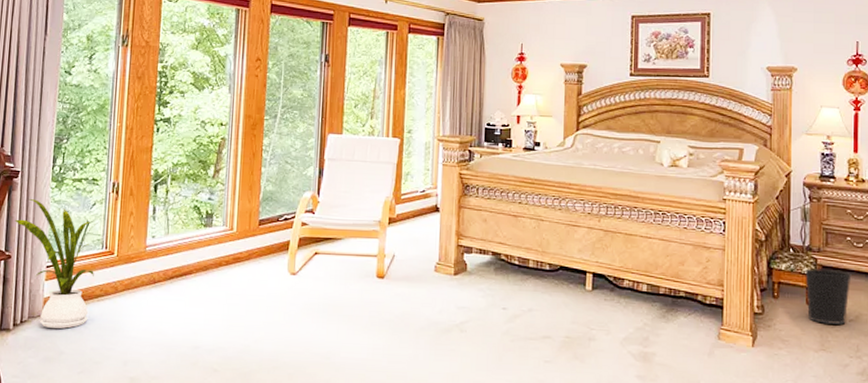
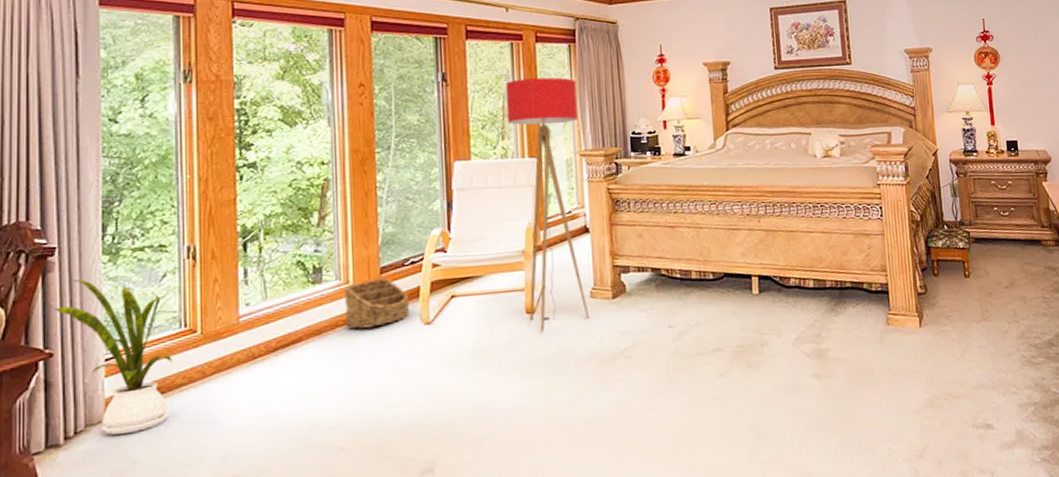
basket: none [228,228,280,271] -> present [343,277,409,329]
floor lamp: none [376,65,441,296] -> present [505,77,590,331]
wastebasket: present [805,268,852,325] -> none [960,241,1002,294]

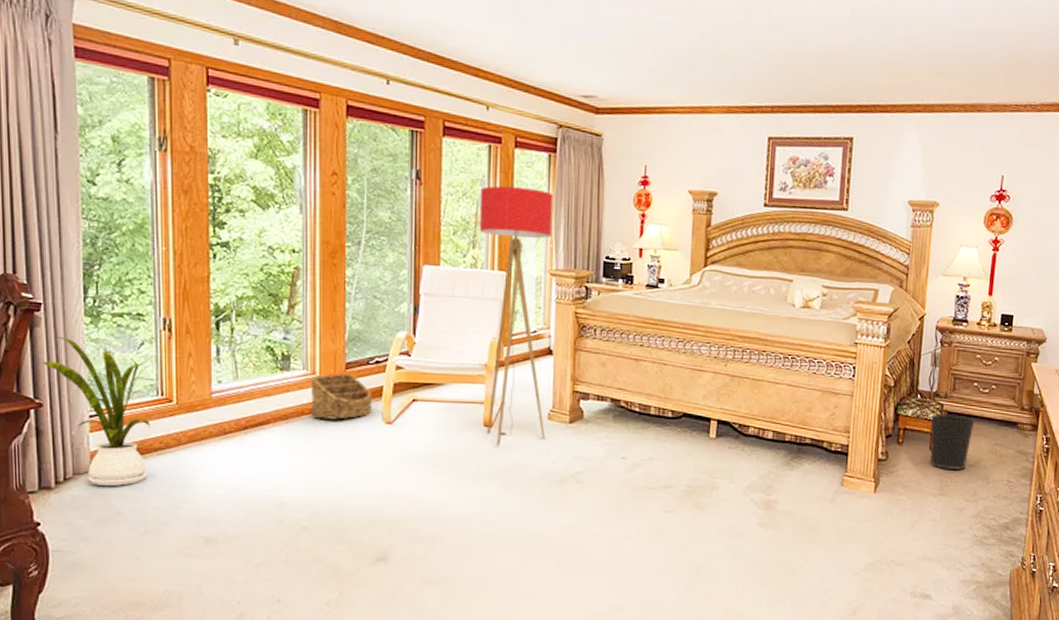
wastebasket: none [960,241,1002,294] -> present [930,414,975,470]

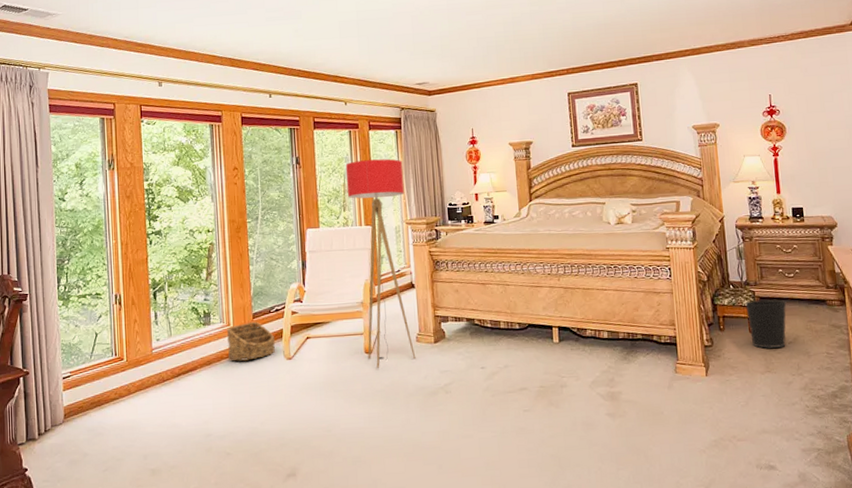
house plant: present [42,337,151,486] -> none [28,318,107,434]

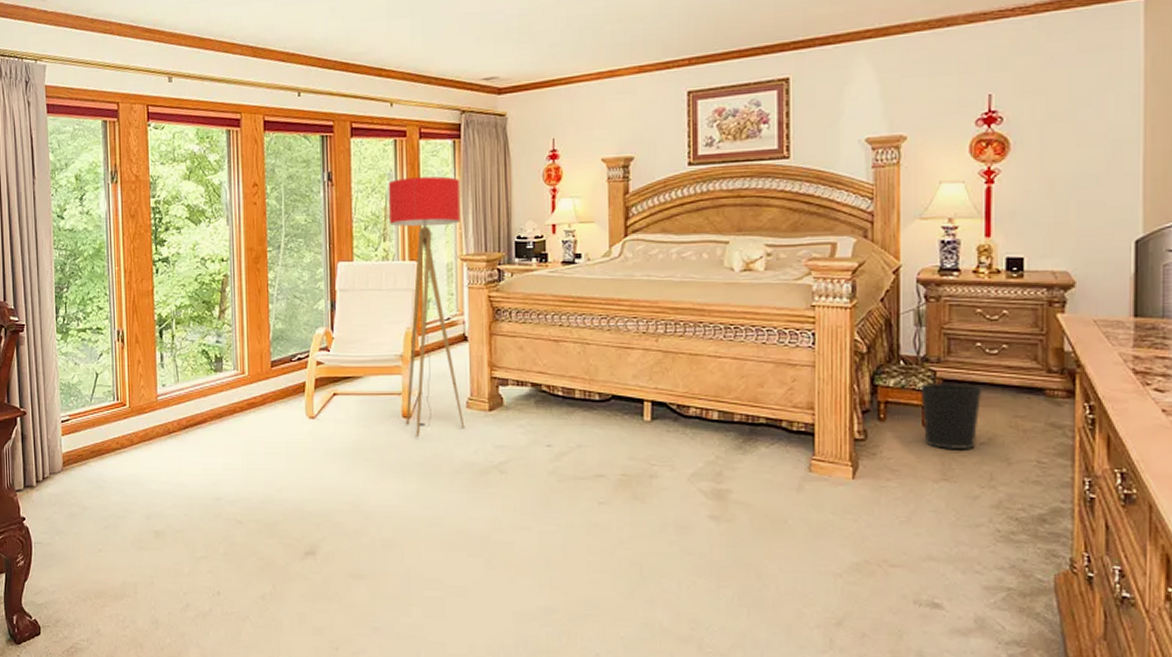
basket: present [226,321,275,361] -> none [240,370,296,416]

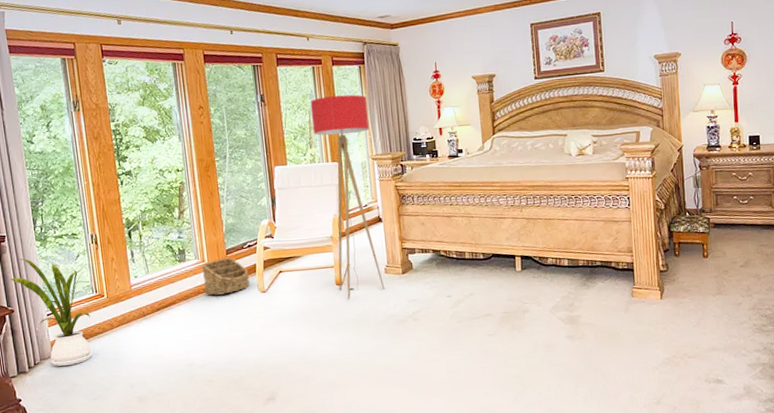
house plant: none [25,353,109,484] -> present [10,258,93,366]
basket: none [240,370,296,416] -> present [201,257,250,295]
wastebasket: present [920,383,983,449] -> none [700,226,740,272]

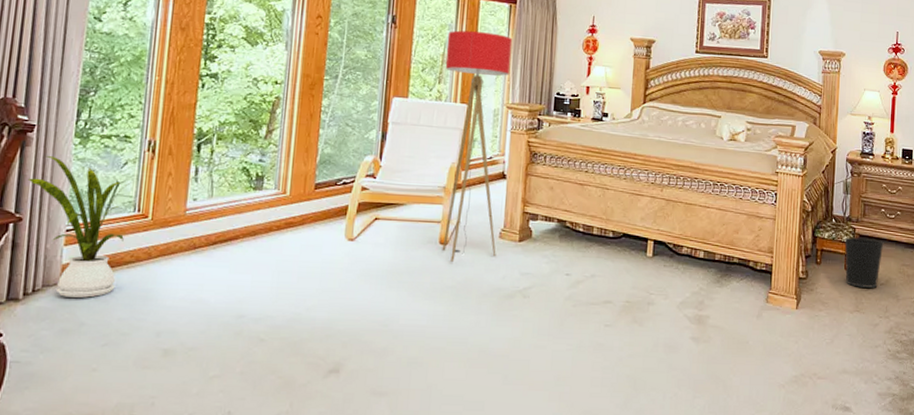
basket: present [201,257,250,295] -> none [279,192,337,236]
wastebasket: none [700,226,740,272] -> present [844,237,884,288]

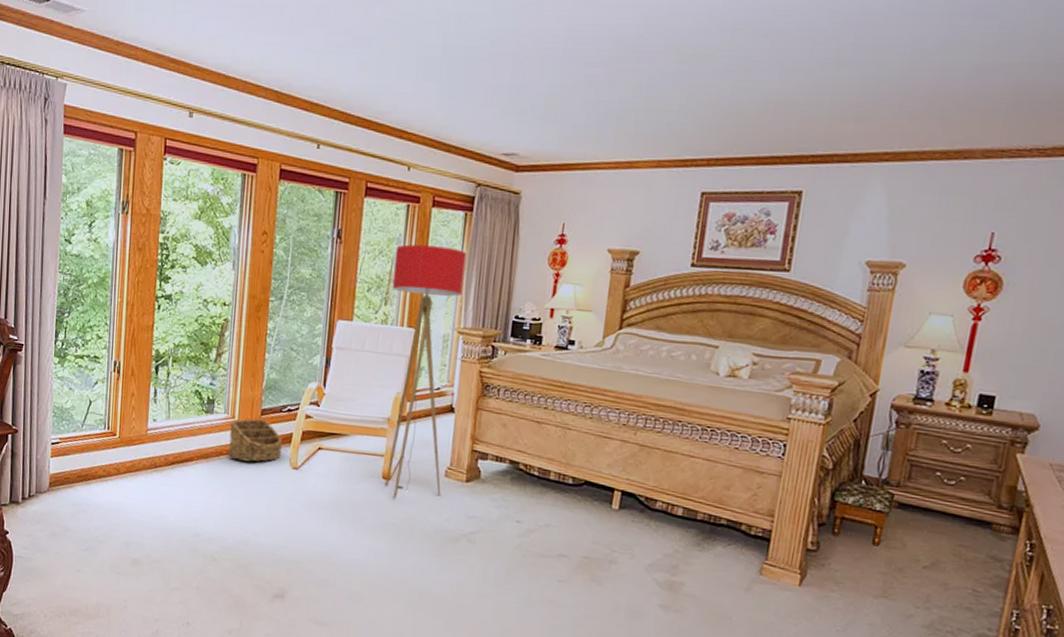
house plant: present [27,156,131,298] -> none [20,374,101,506]
basket: none [279,192,337,236] -> present [228,418,282,462]
wastebasket: present [844,237,884,288] -> none [872,504,935,571]

